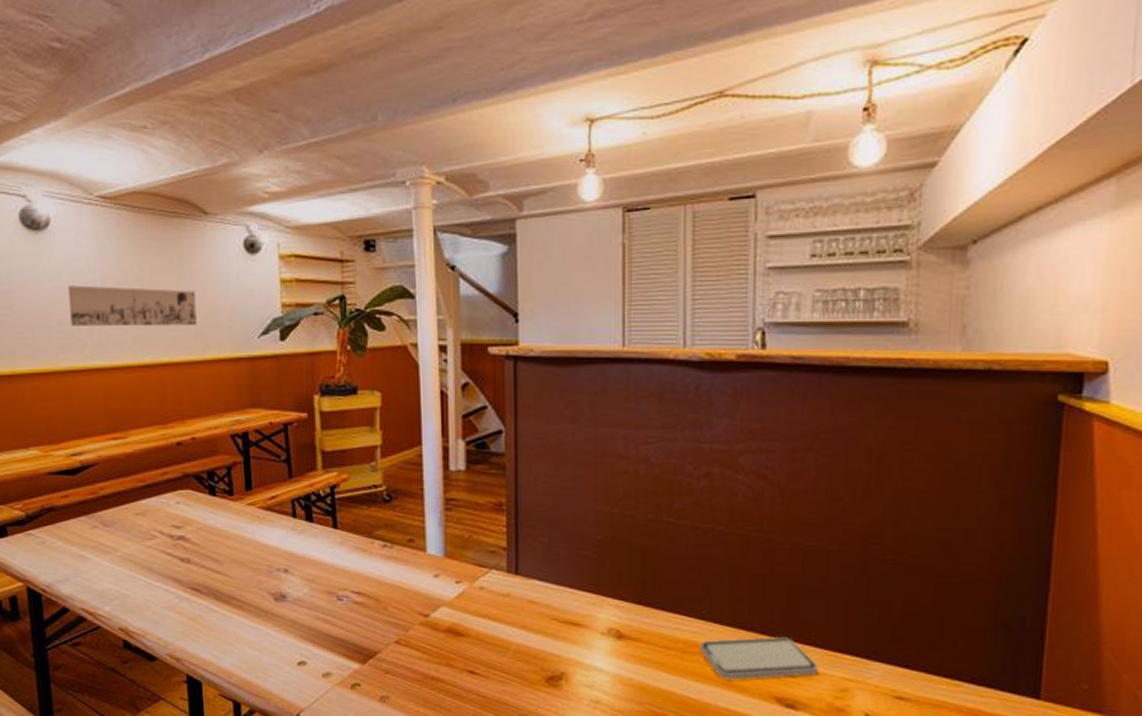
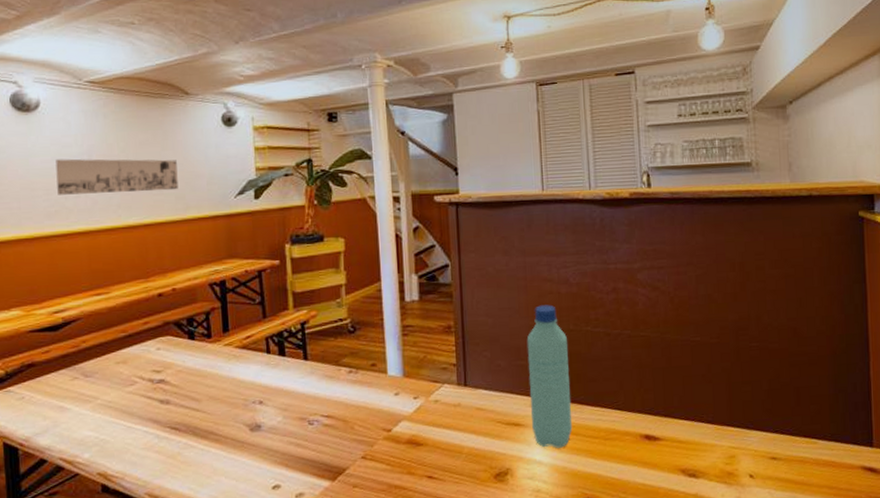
water bottle: none [593,487,644,656] -> present [526,305,573,448]
smartphone: present [700,636,819,680] -> none [618,417,711,459]

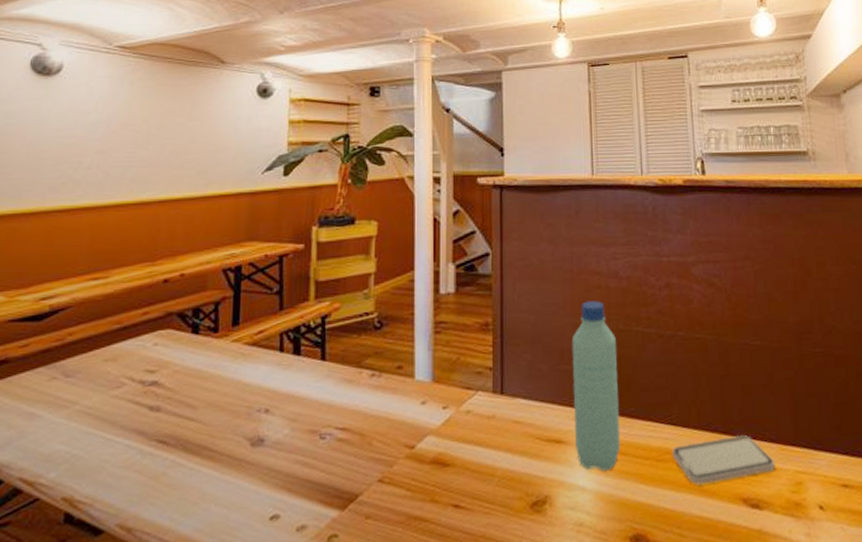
wall art: present [55,158,178,195] -> none [67,126,203,166]
smartphone: none [618,417,711,459] -> present [672,435,776,485]

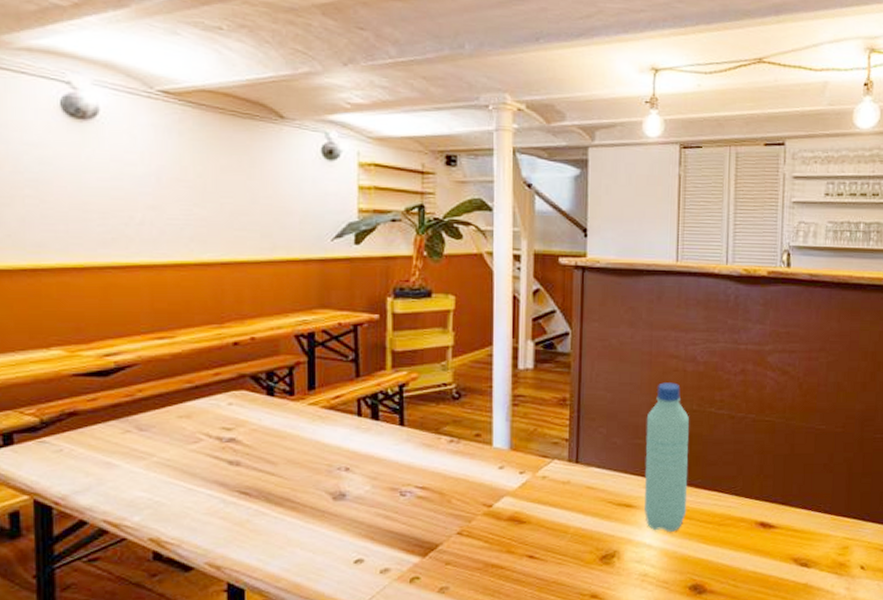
smartphone: present [672,435,776,485] -> none [733,506,826,546]

